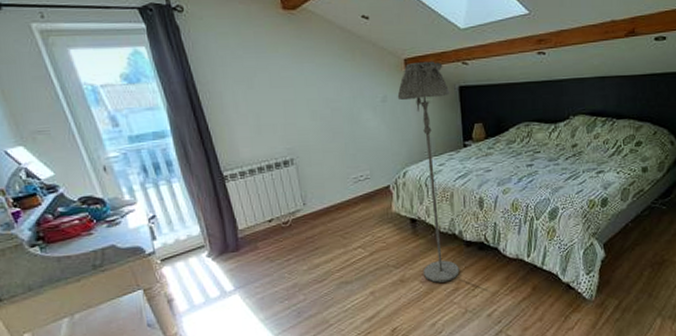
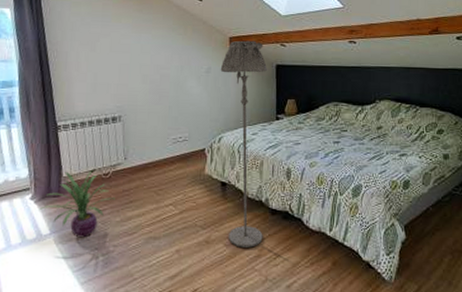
decorative plant: none [218,218,299,291] -> present [39,169,115,238]

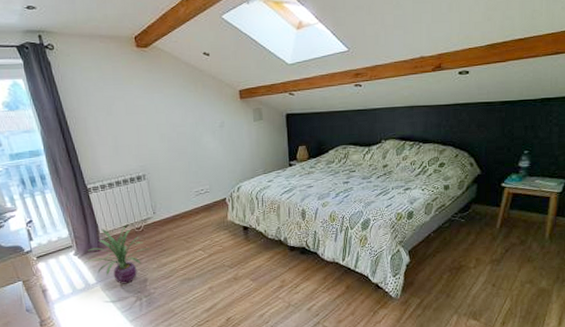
floor lamp: present [220,40,268,248] -> none [233,92,284,281]

